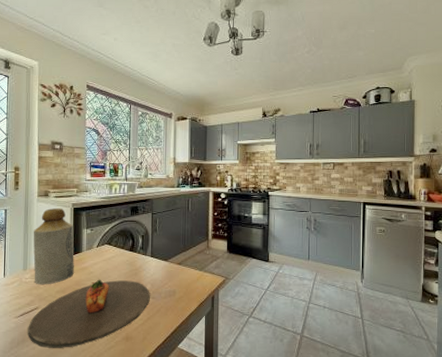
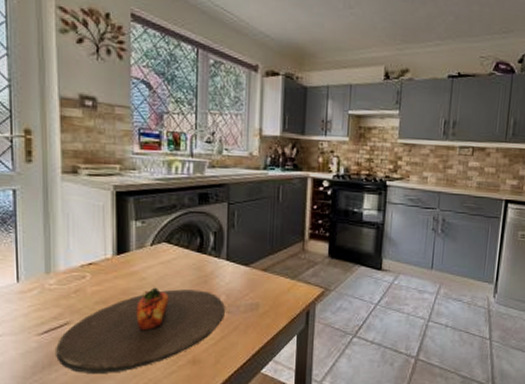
bottle: present [33,207,75,285] -> none [57,190,119,294]

